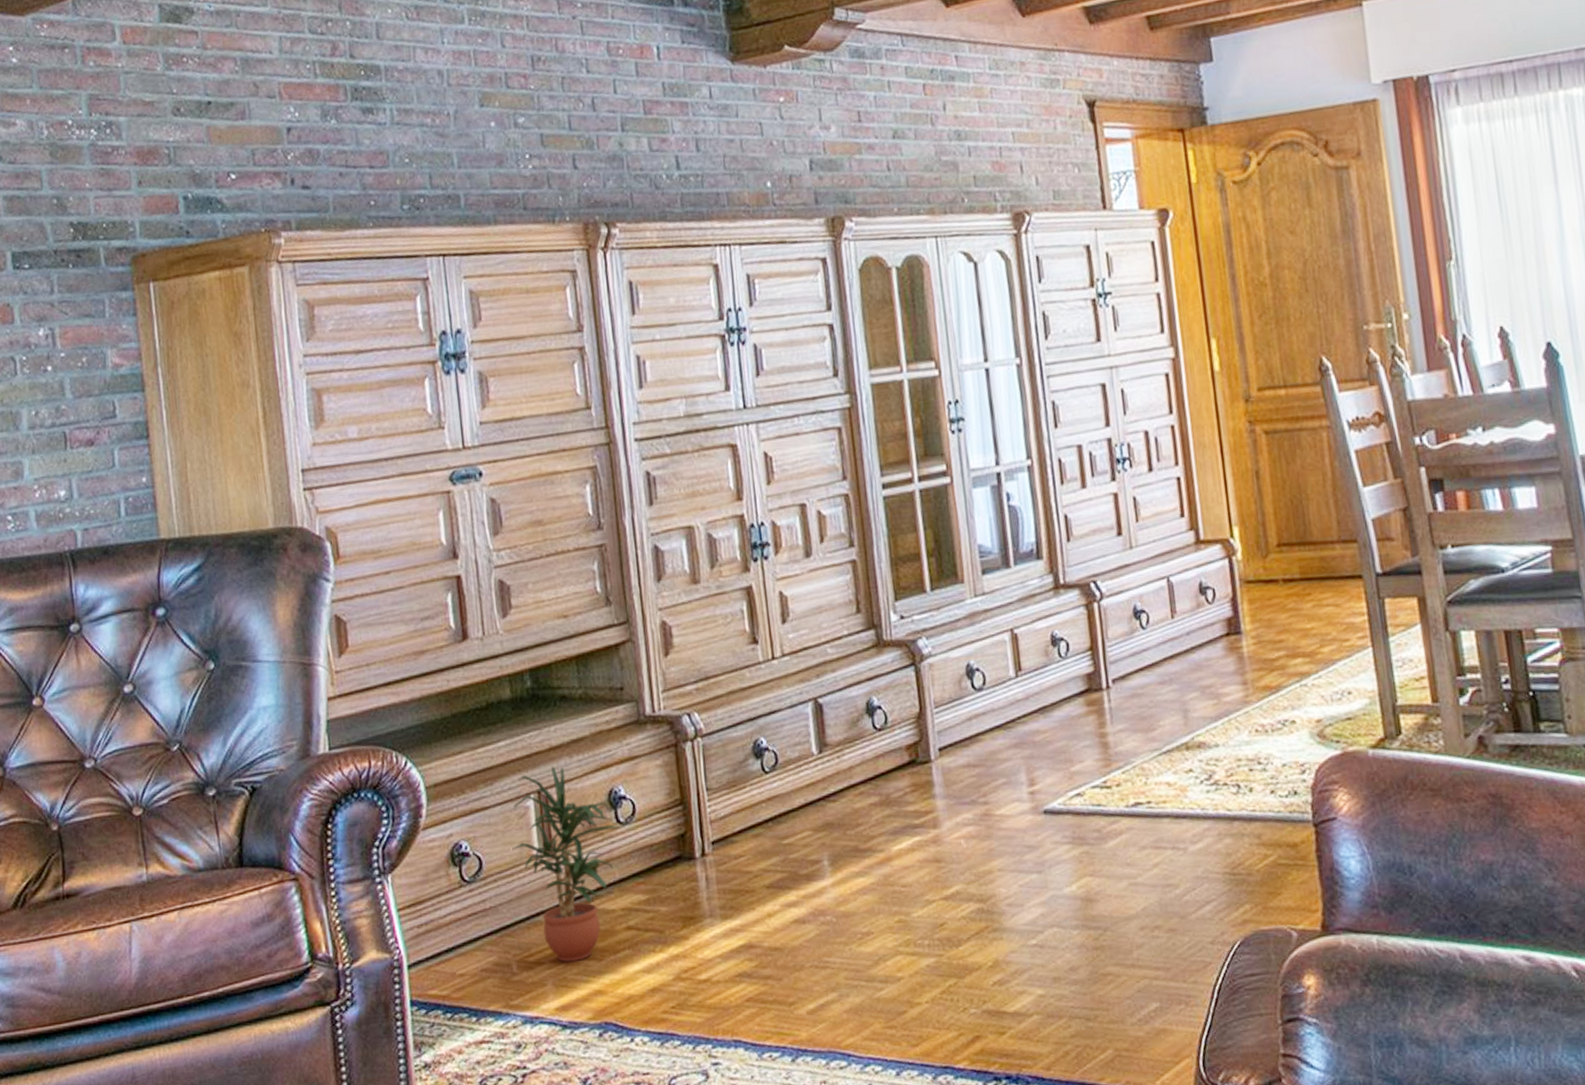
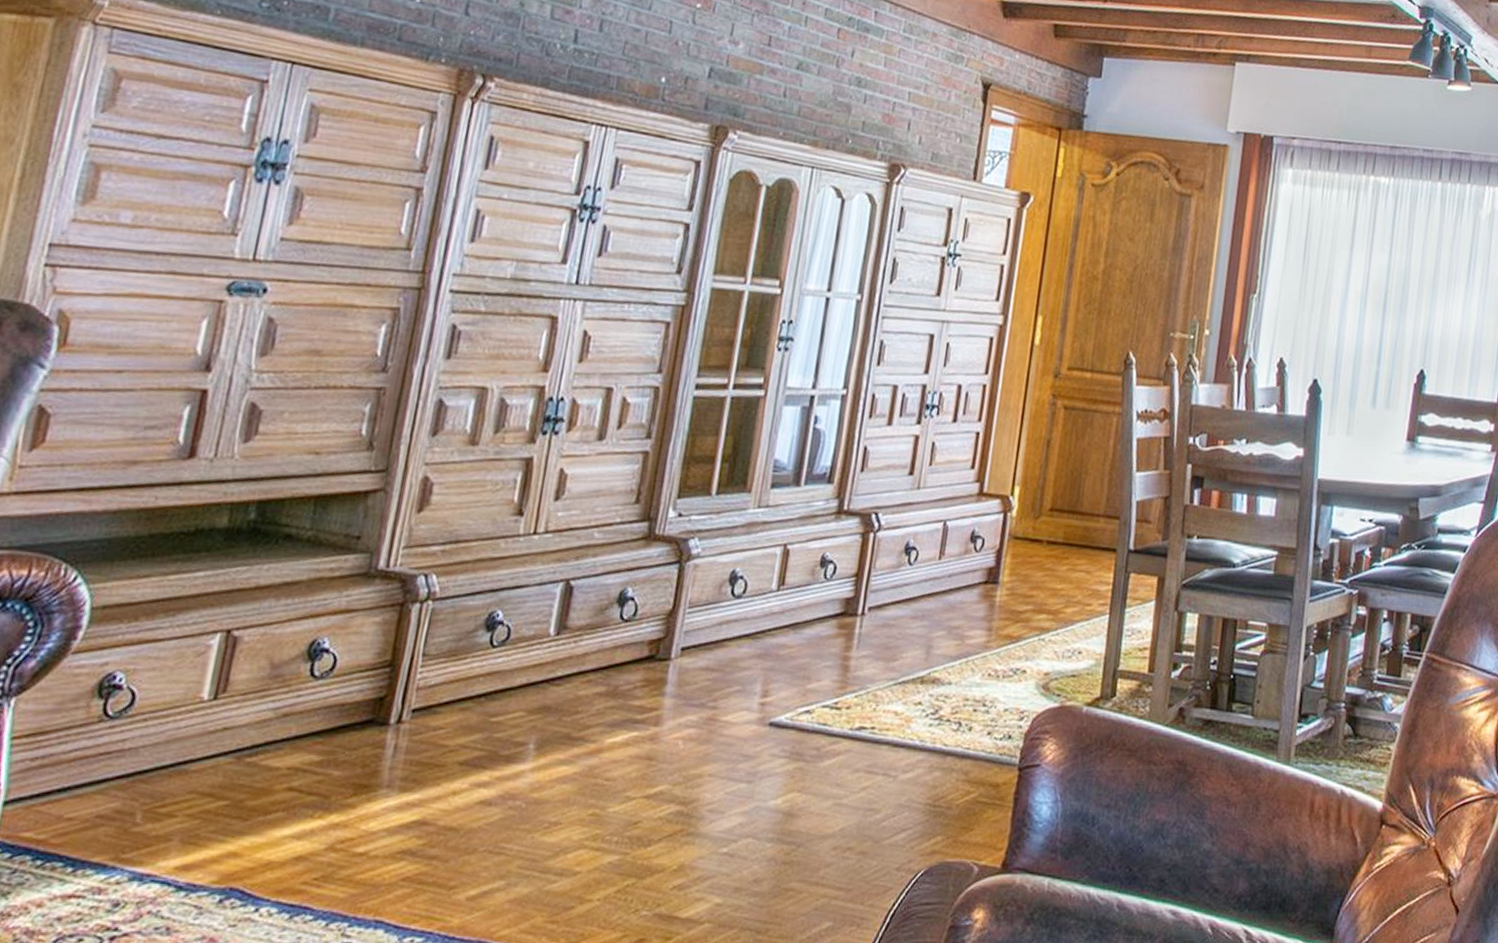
potted plant: present [512,766,620,962] -> none [176,606,312,818]

